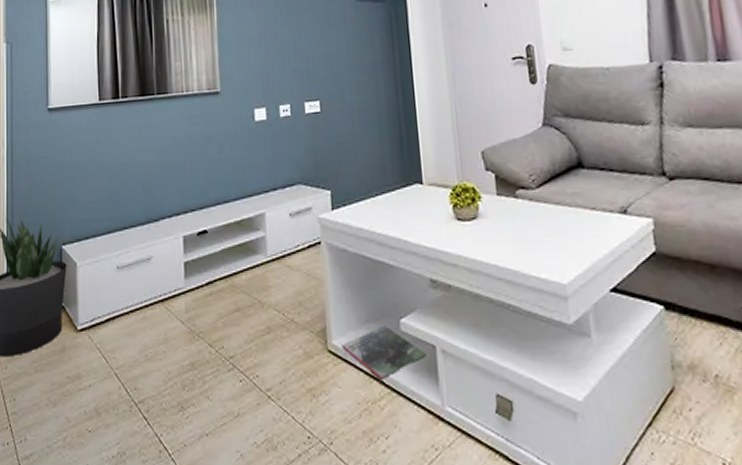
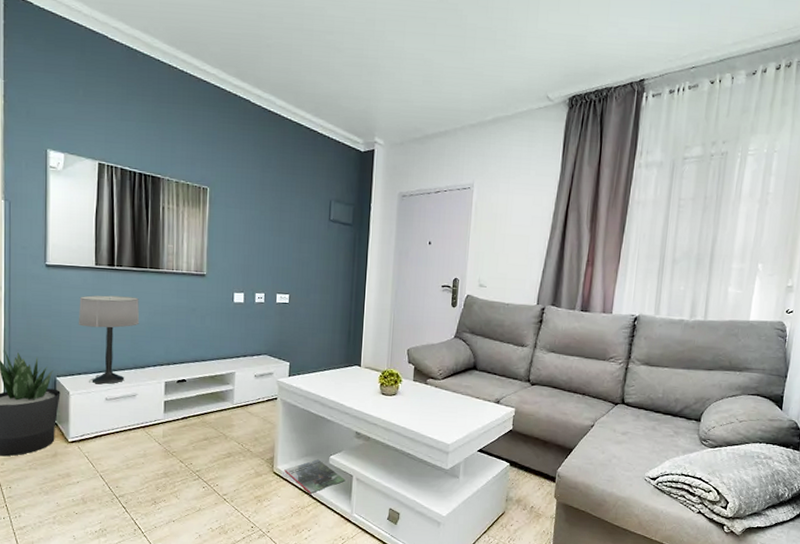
table lamp: none [83,132,150,249] -> present [78,295,140,385]

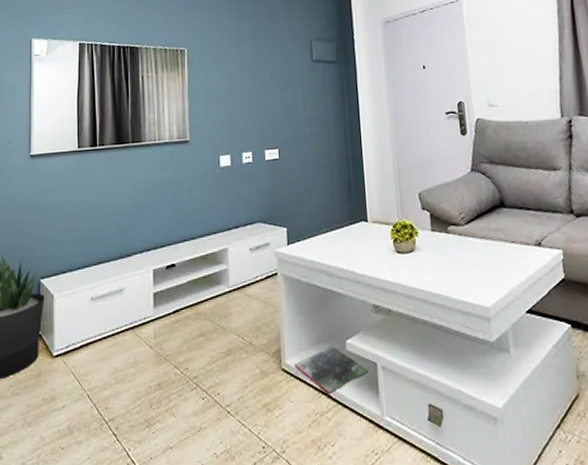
table lamp: present [78,295,140,385] -> none [61,176,124,282]

